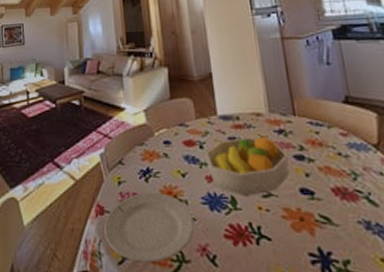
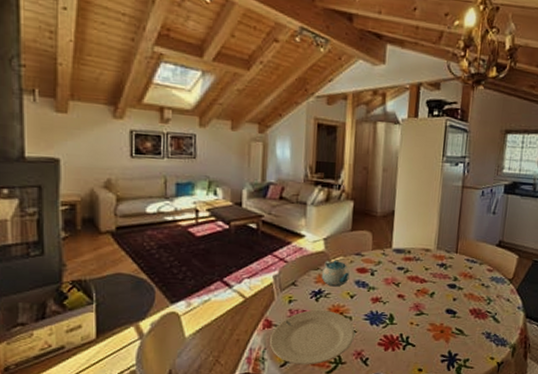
teapot: none [147,132,177,164] -> present [321,260,350,287]
fruit bowl: present [204,137,290,196] -> none [374,268,444,314]

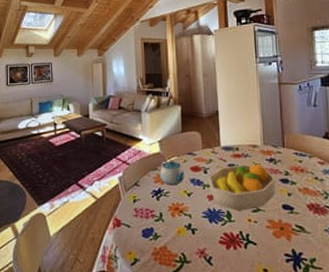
plate: present [270,309,355,365] -> none [120,208,196,264]
fruit bowl: none [374,268,444,314] -> present [208,164,276,211]

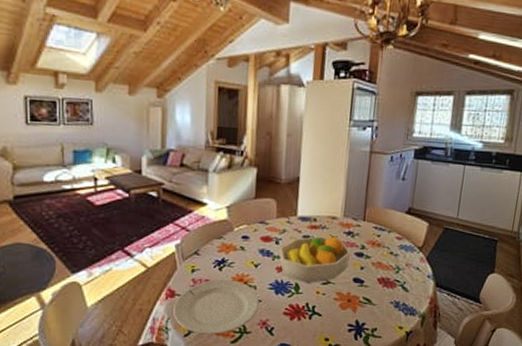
plate: none [120,208,196,264] -> present [173,279,260,335]
teapot: present [159,160,185,186] -> none [224,228,254,256]

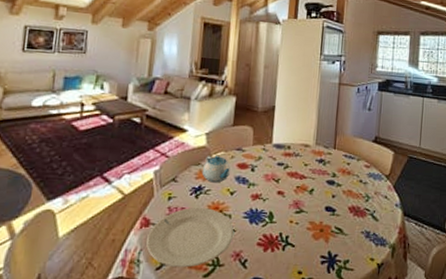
teapot: none [224,228,254,256] -> present [201,155,230,183]
fruit bowl: present [279,236,351,283] -> none [254,164,323,212]

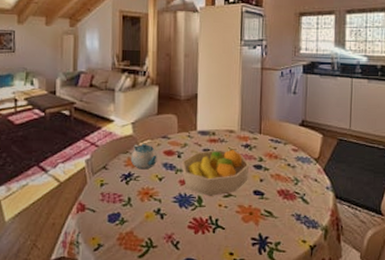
plate: present [146,207,234,268] -> none [84,192,165,249]
fruit bowl: none [254,164,323,212] -> present [181,150,250,196]

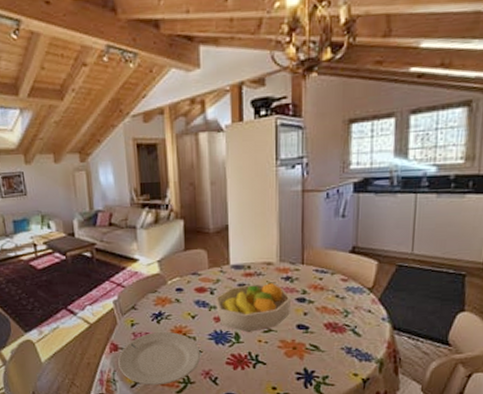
plate: none [84,192,165,249] -> present [118,331,201,386]
teapot: present [130,143,157,170] -> none [159,281,188,308]

